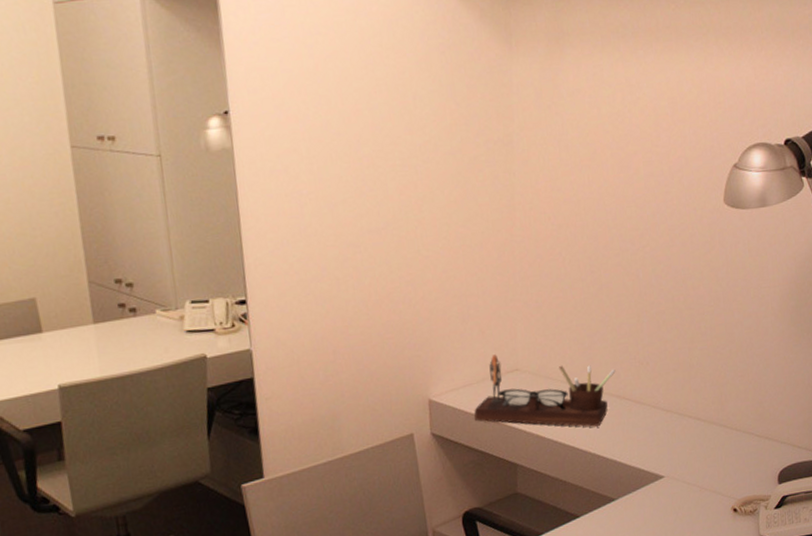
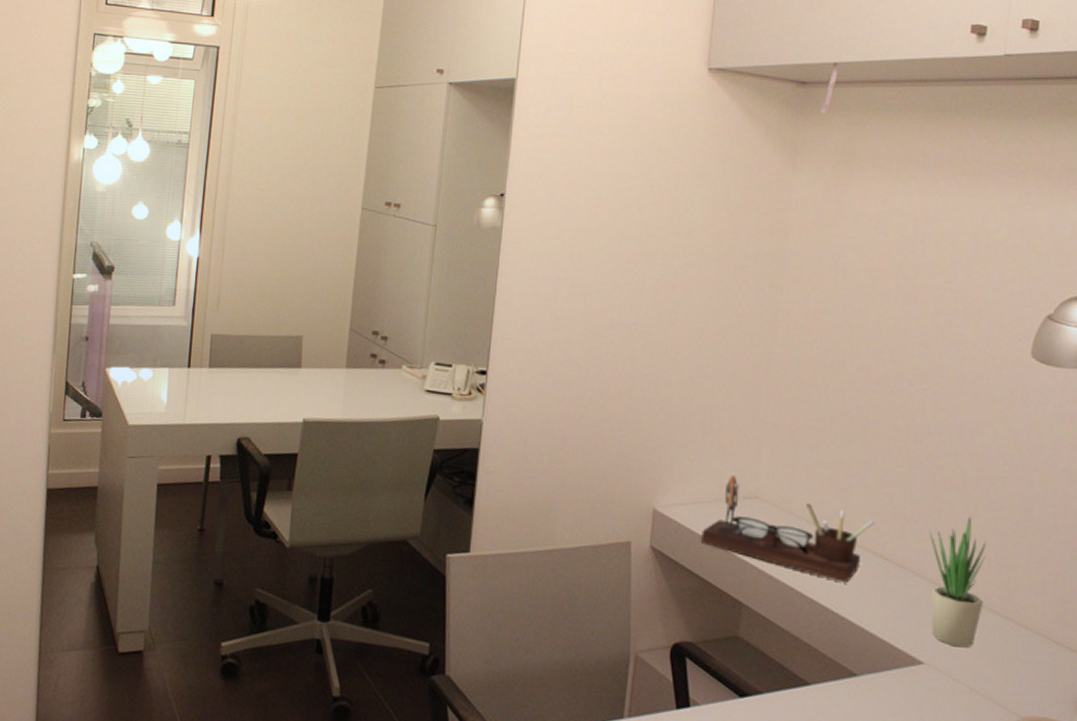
potted plant: none [659,349,705,458] -> present [930,517,986,648]

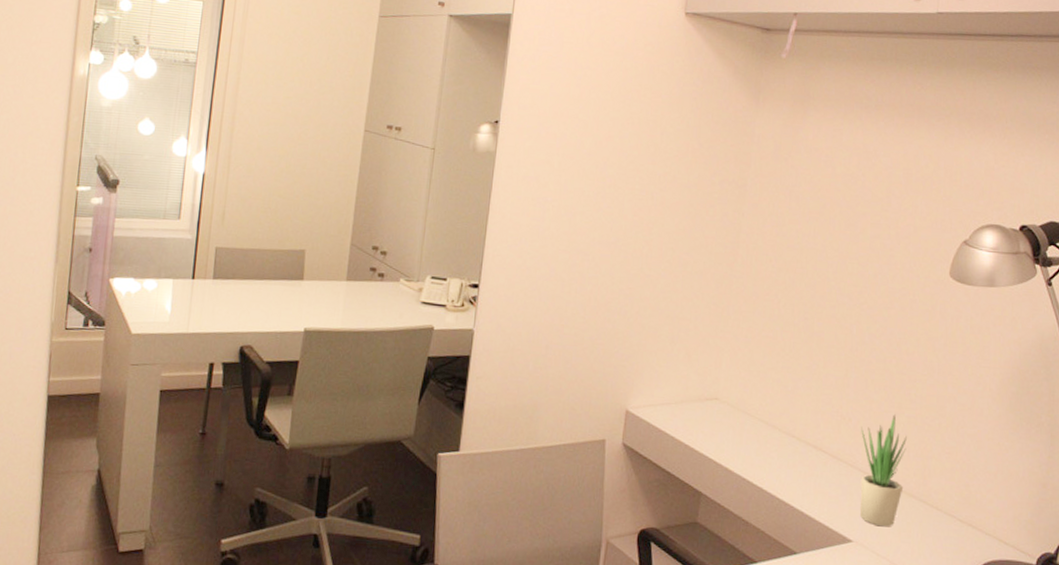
desk organizer: present [701,475,874,582] -> none [667,379,816,473]

